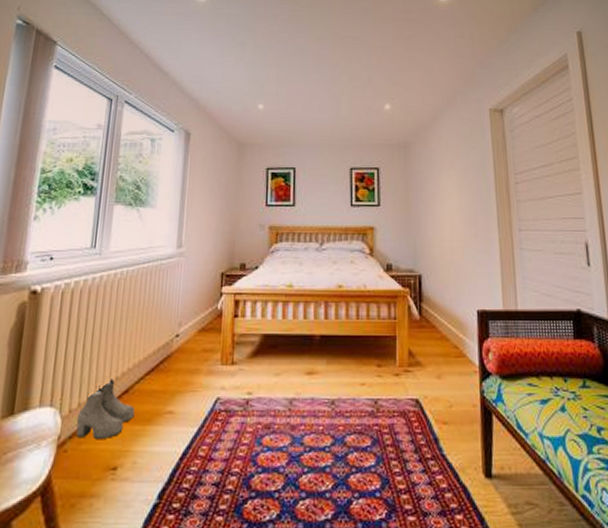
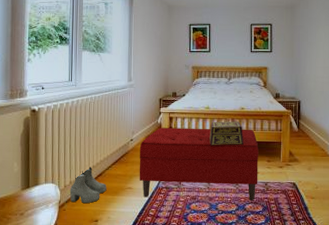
bench: none [185,316,364,429] -> present [139,127,259,200]
decorative box: none [292,306,342,343] -> present [209,121,243,146]

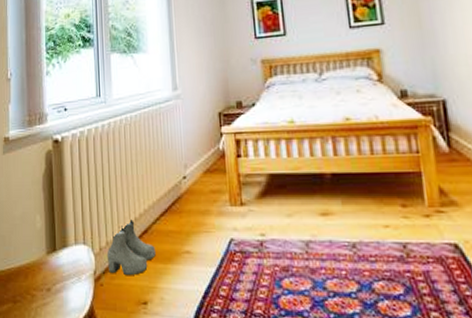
bench: present [139,127,259,200] -> none [196,152,390,275]
decorative box: present [209,121,243,146] -> none [298,141,356,182]

